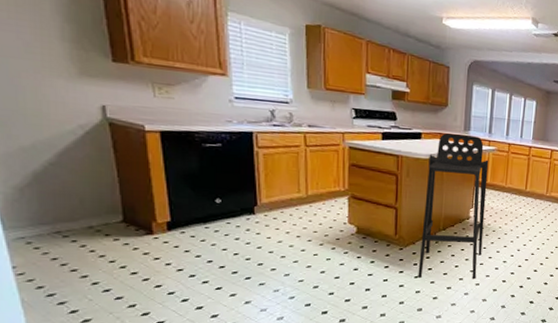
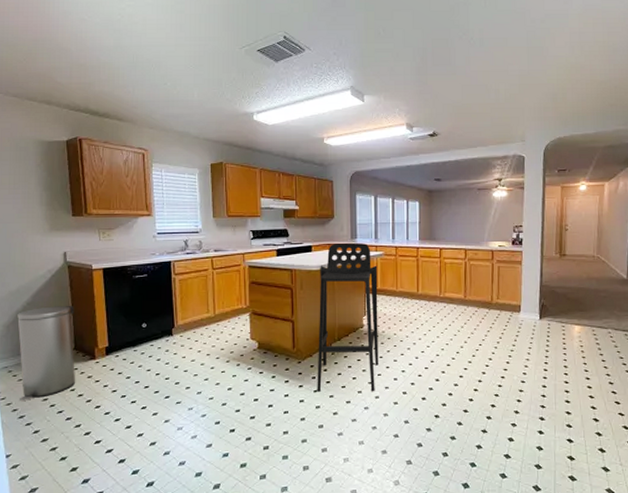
pedal bin: none [35,169,126,277] -> present [17,306,75,401]

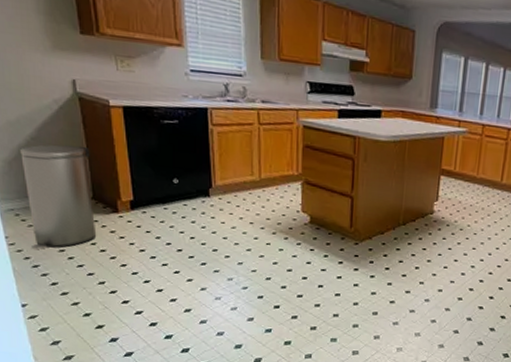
bar stool: present [317,242,379,392] -> none [374,111,458,285]

